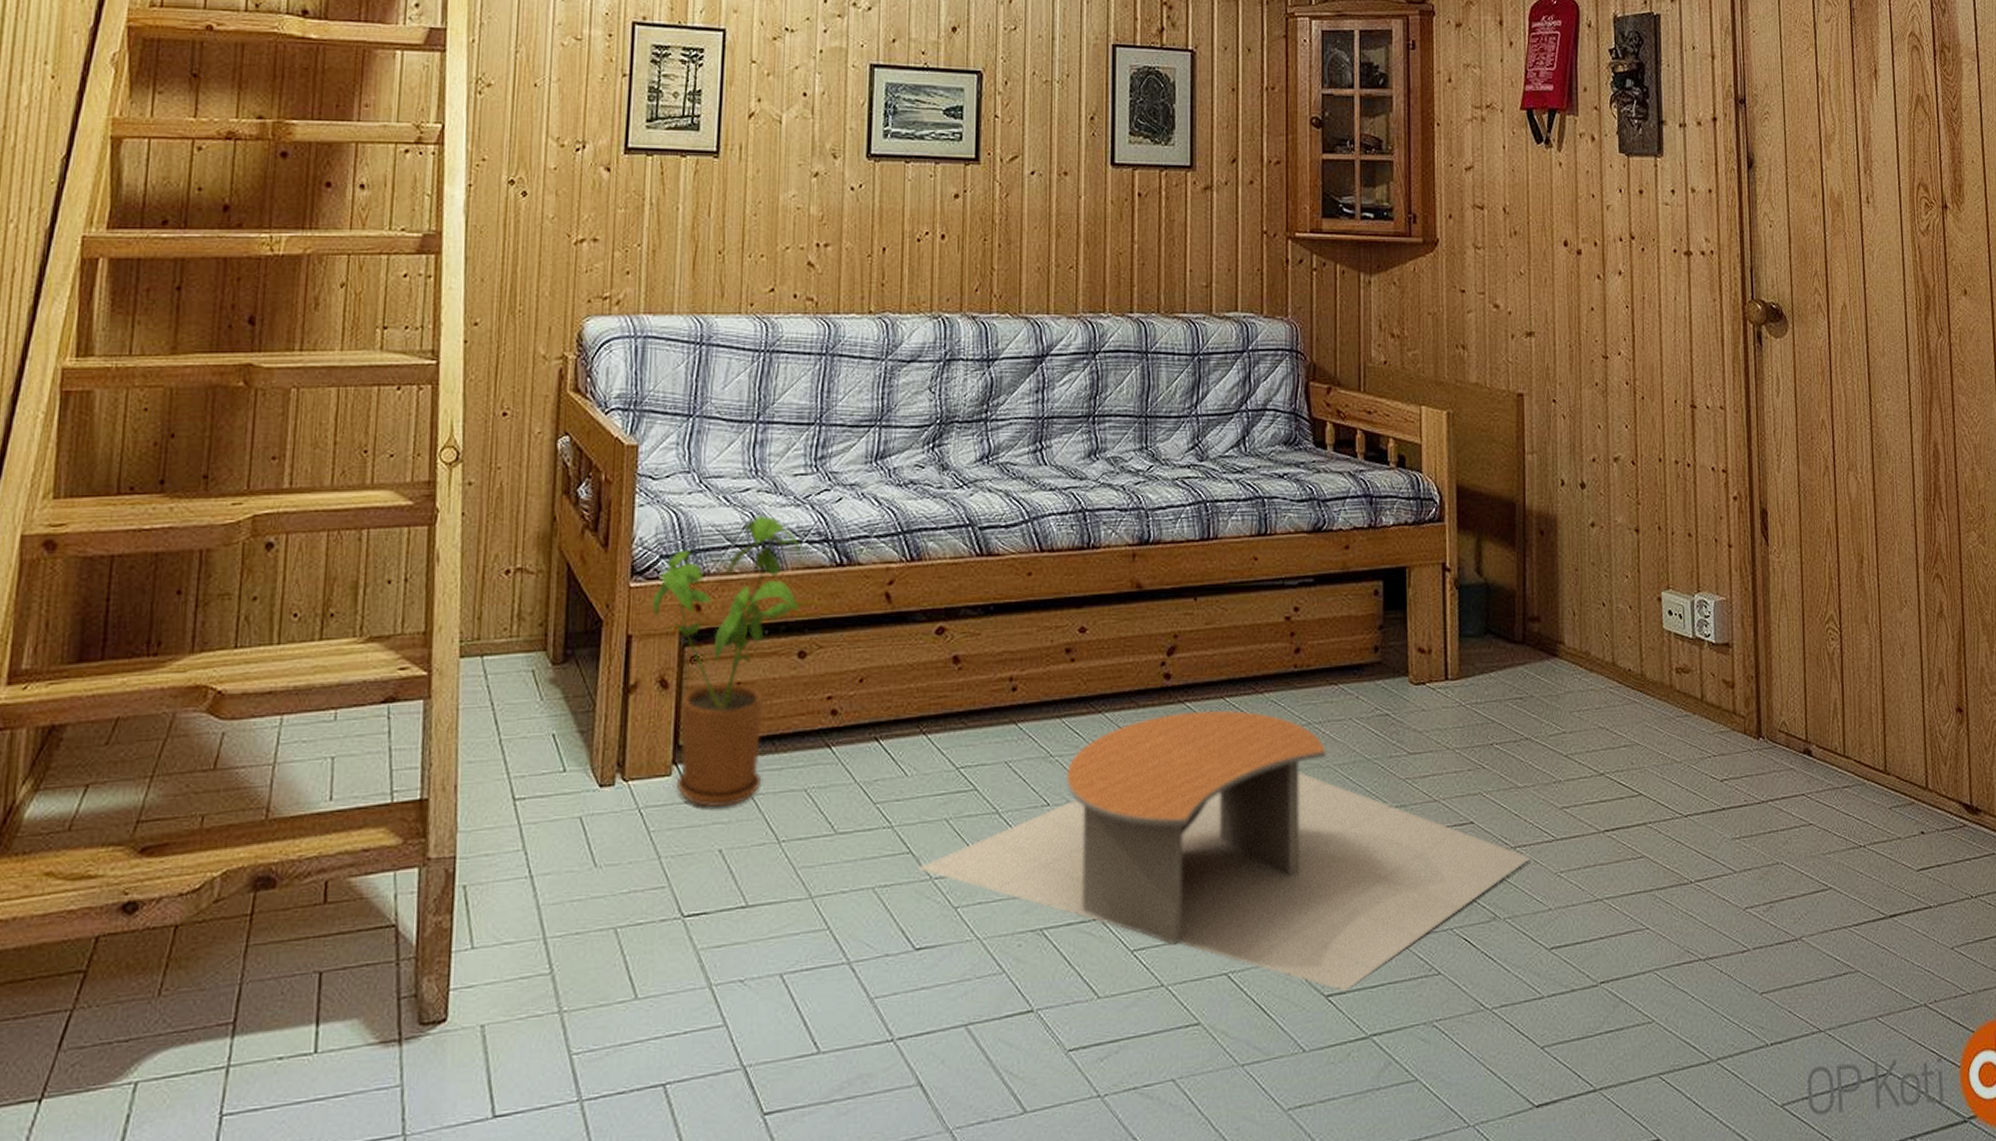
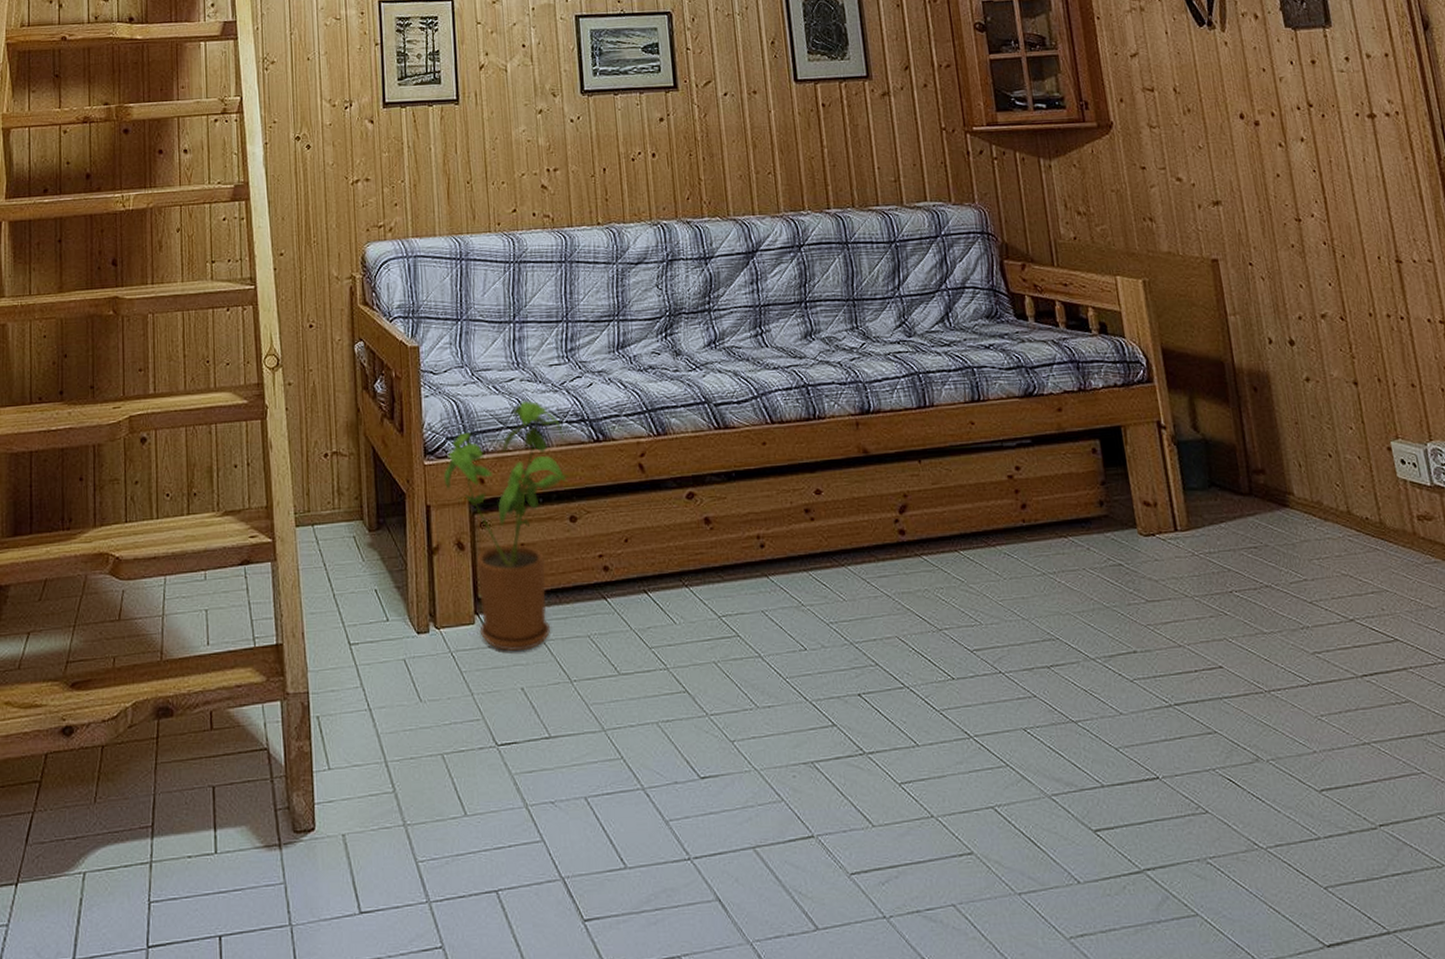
coffee table: present [917,710,1532,991] -> none [694,562,1288,827]

